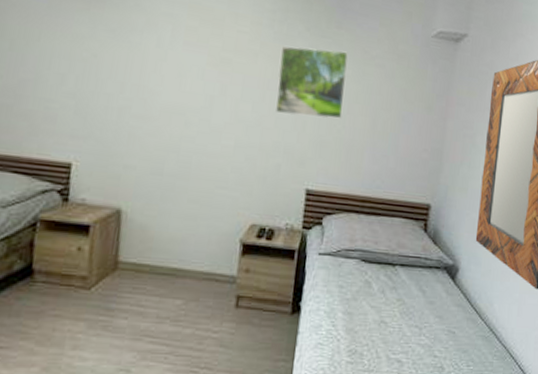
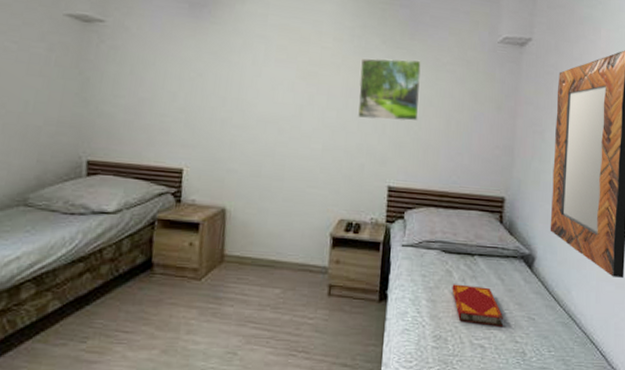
hardback book: none [370,295,424,340] -> present [452,284,504,326]

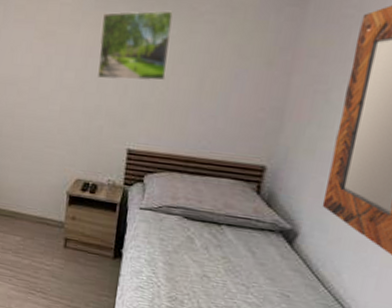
hardback book: present [452,284,504,326] -> none [192,251,252,299]

